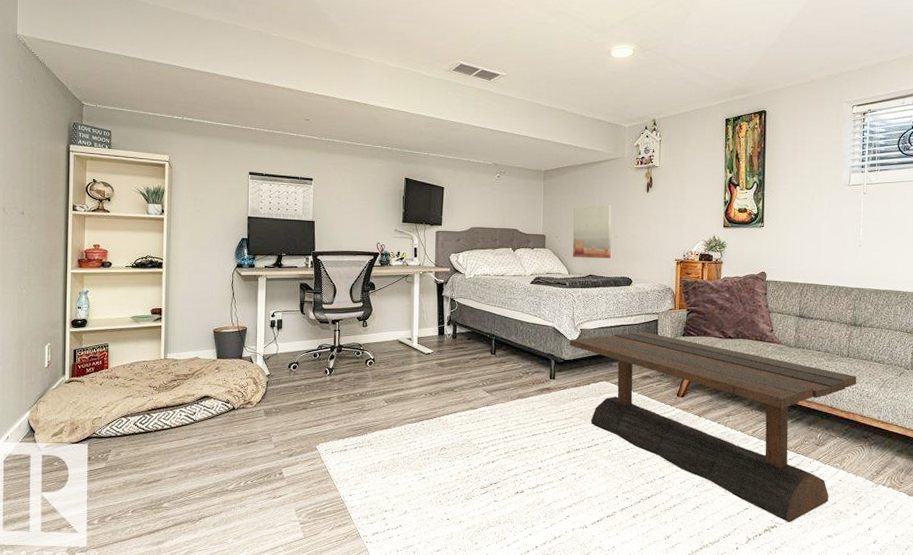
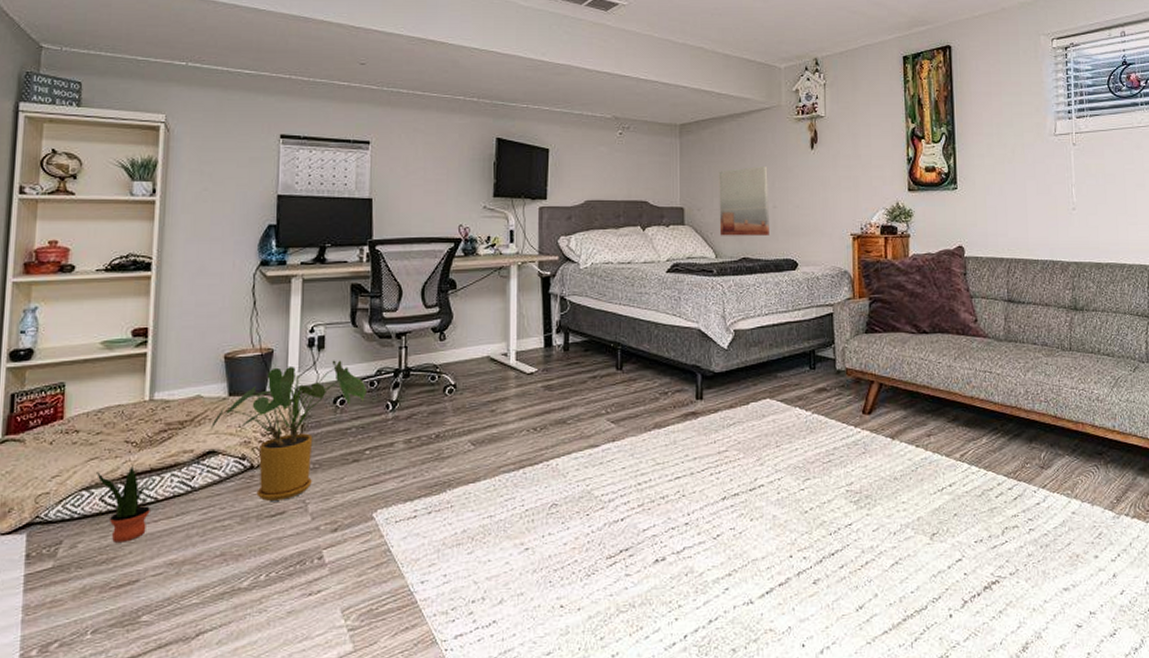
potted plant: none [131,403,167,454] -> present [97,466,150,543]
house plant: none [206,337,312,433] -> present [211,360,367,501]
coffee table: present [569,331,856,523] -> none [720,329,1083,575]

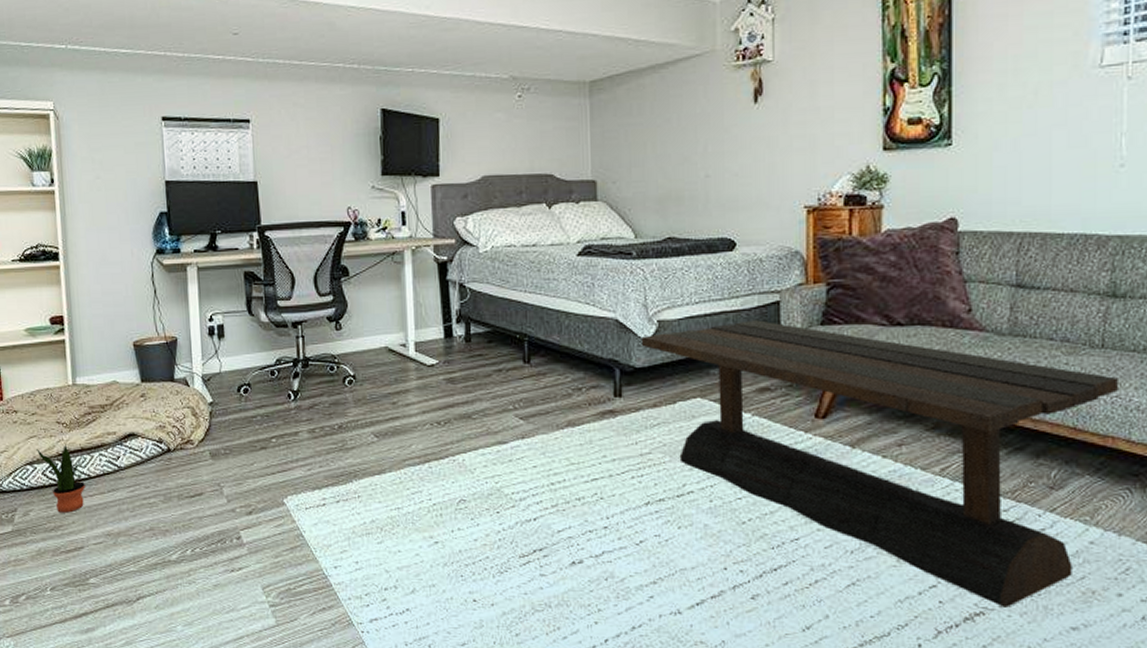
house plant: present [211,360,367,501] -> none [129,349,268,482]
wall art: present [718,167,769,236] -> none [637,127,700,213]
coffee table: none [720,329,1083,575] -> present [641,320,1118,608]

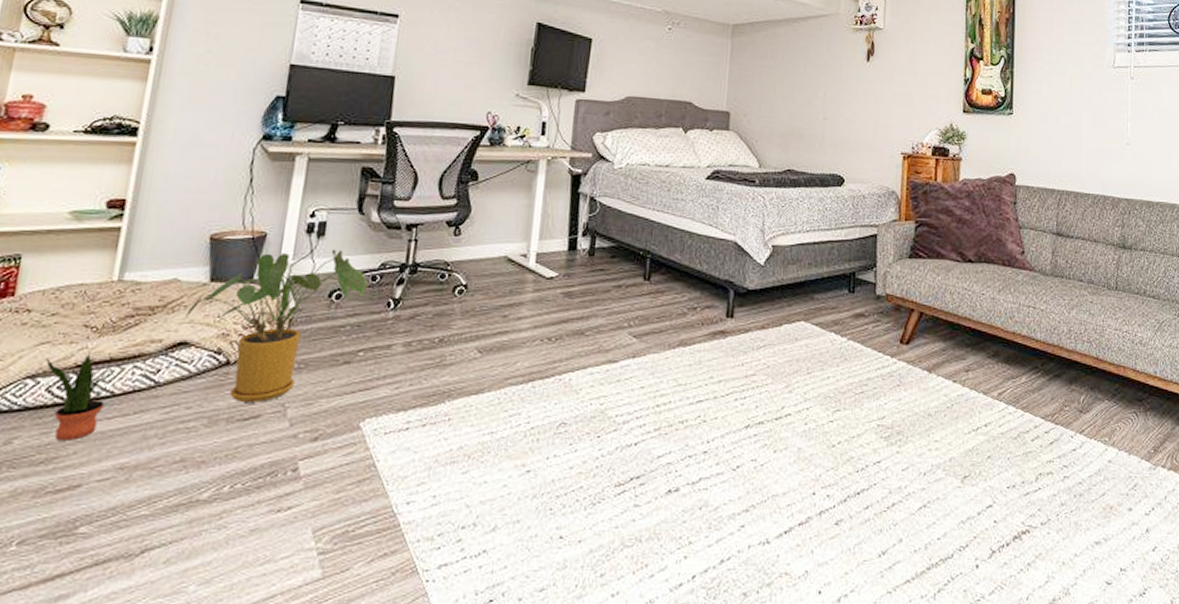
house plant: none [129,349,268,482] -> present [186,249,368,402]
coffee table: present [641,320,1118,608] -> none [755,250,1127,525]

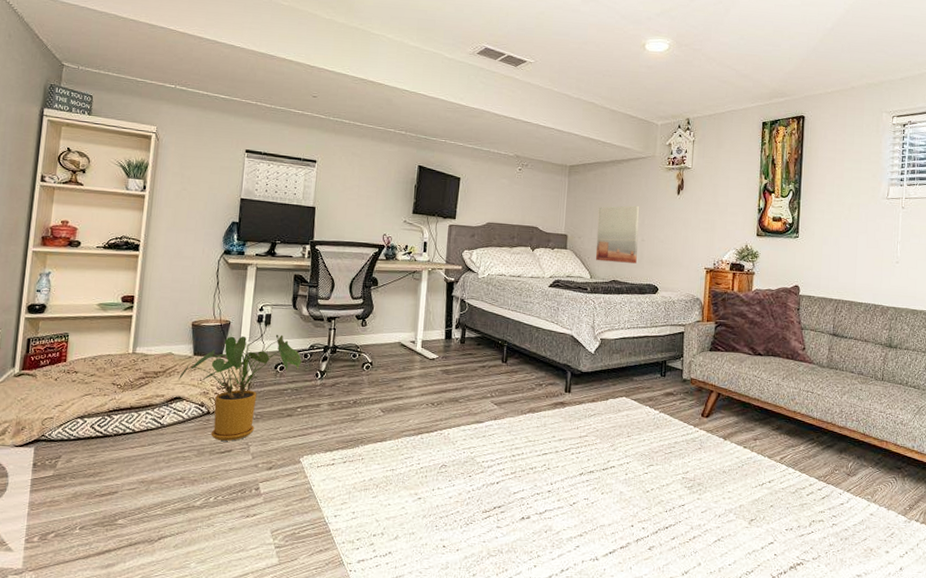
potted plant: present [46,354,105,441] -> none [89,403,129,462]
wall art: none [765,75,821,148] -> present [595,205,640,264]

